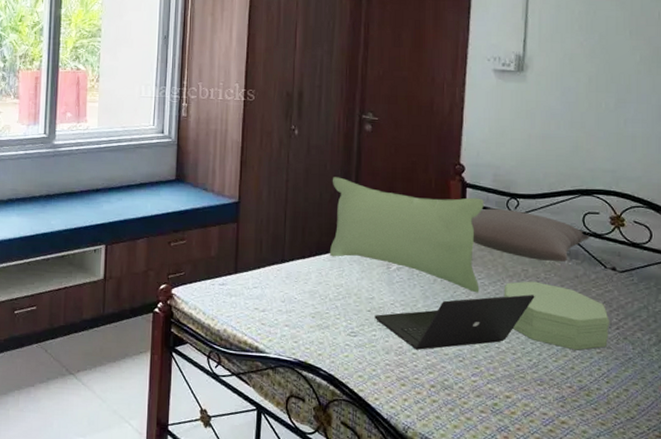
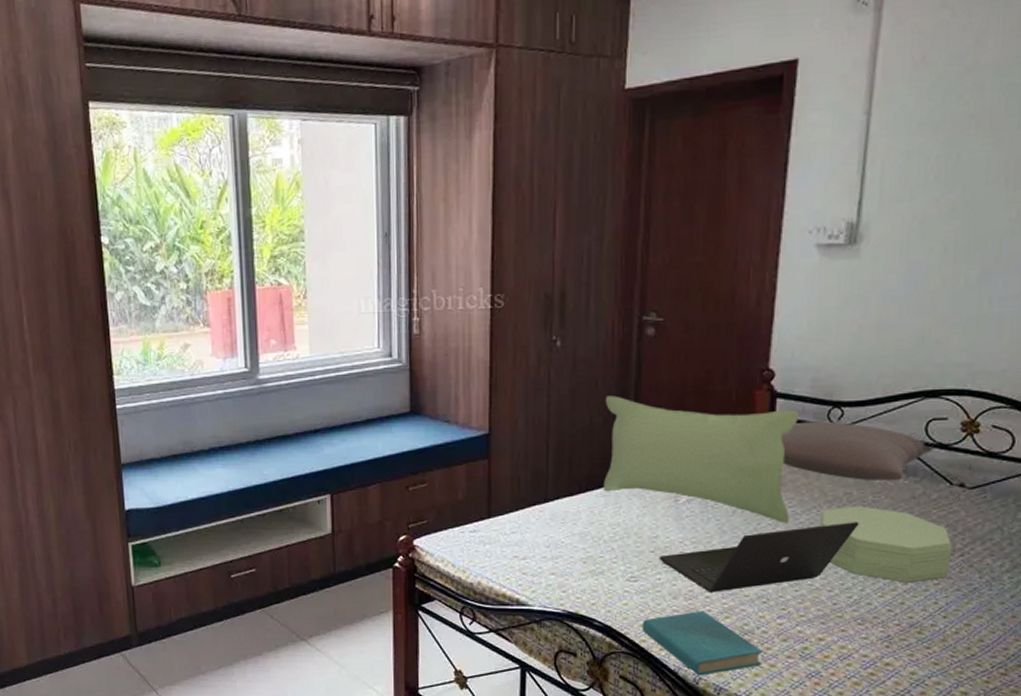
book: none [360,365,461,425] -> present [641,611,763,676]

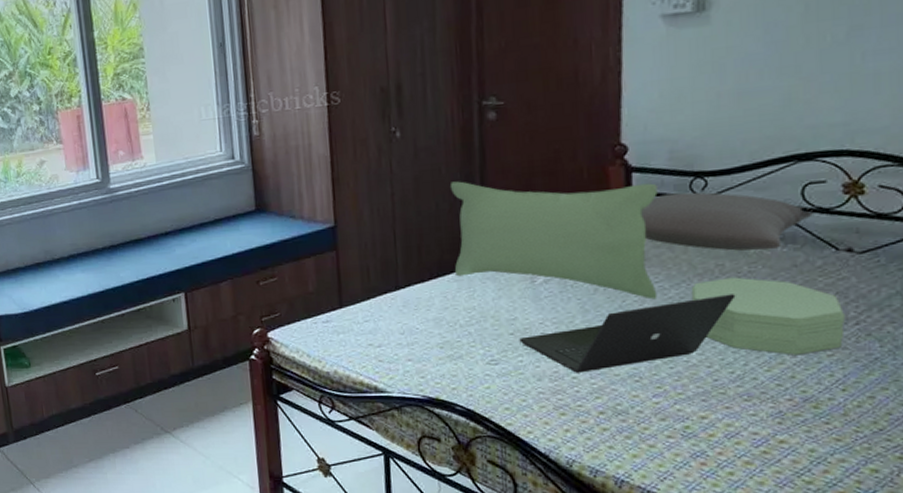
book: present [641,611,763,676] -> none [506,392,640,458]

